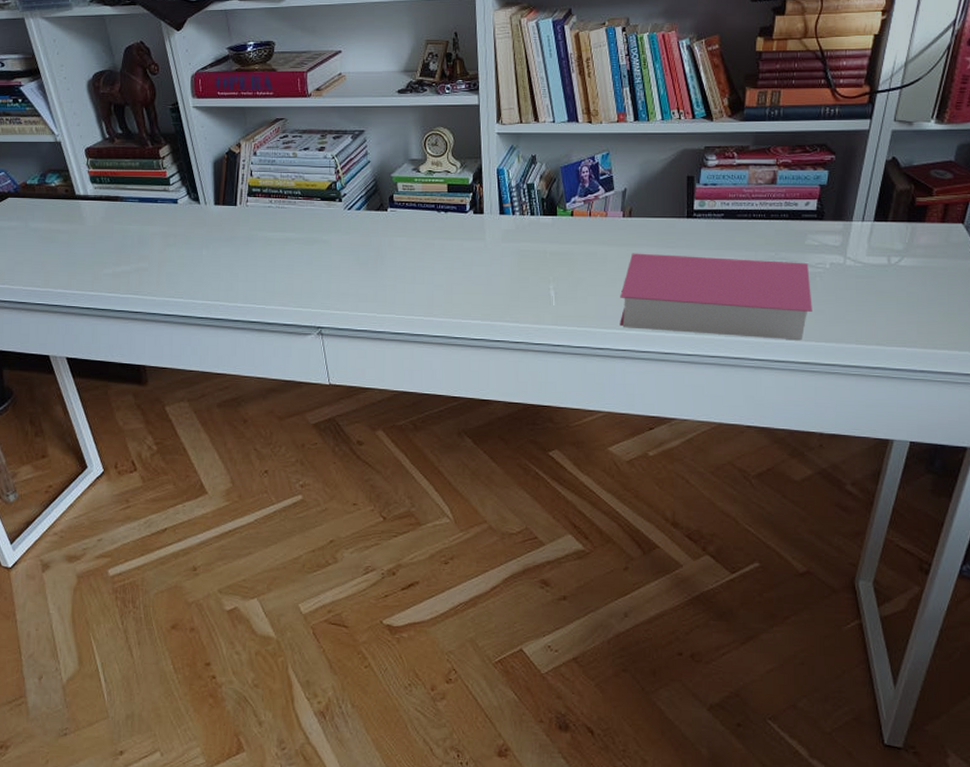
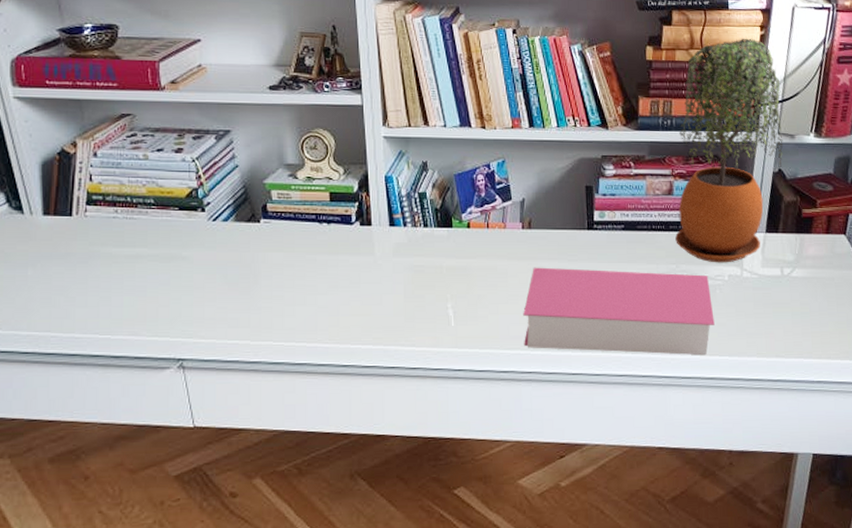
potted plant: none [776,24,901,251] -> present [675,38,783,263]

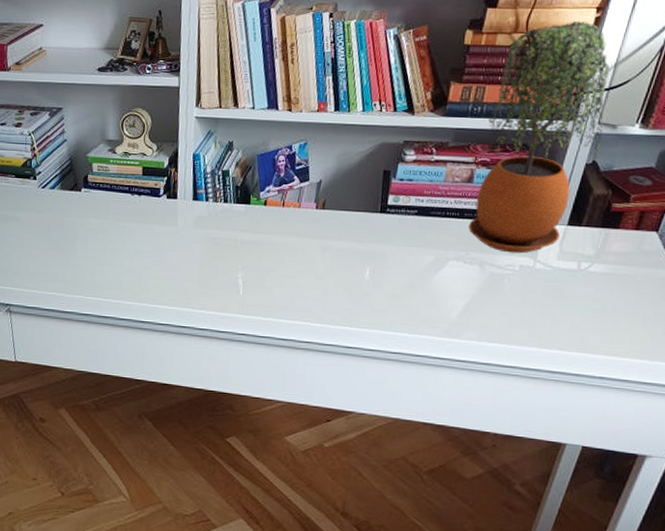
book: present [523,267,715,356] -> none [305,245,499,342]

